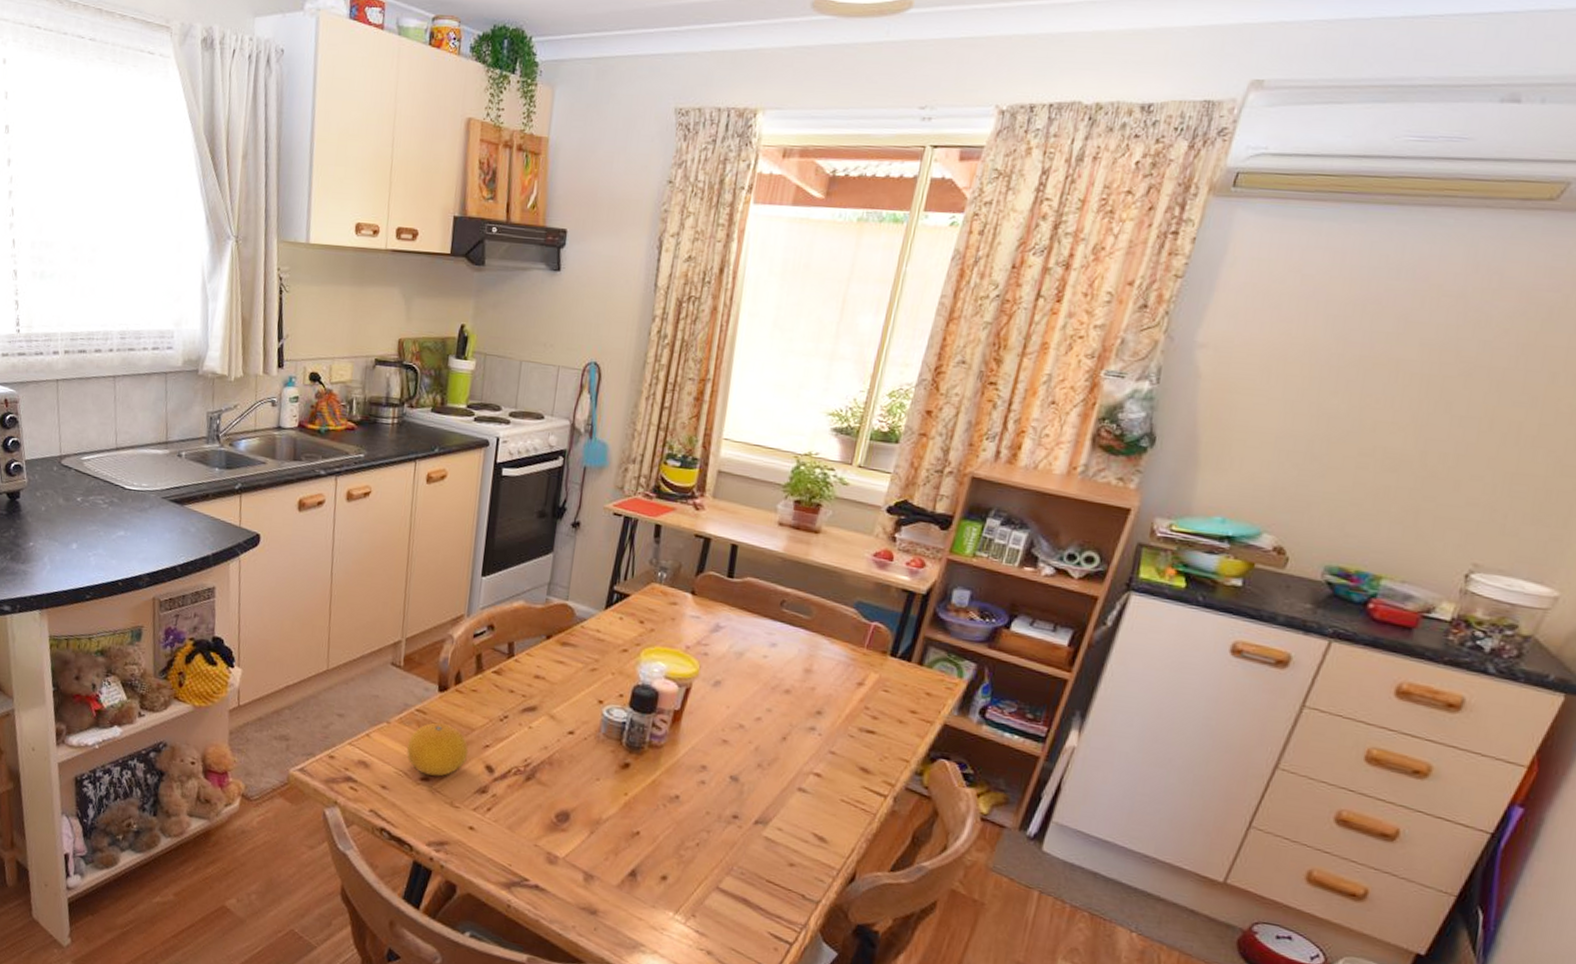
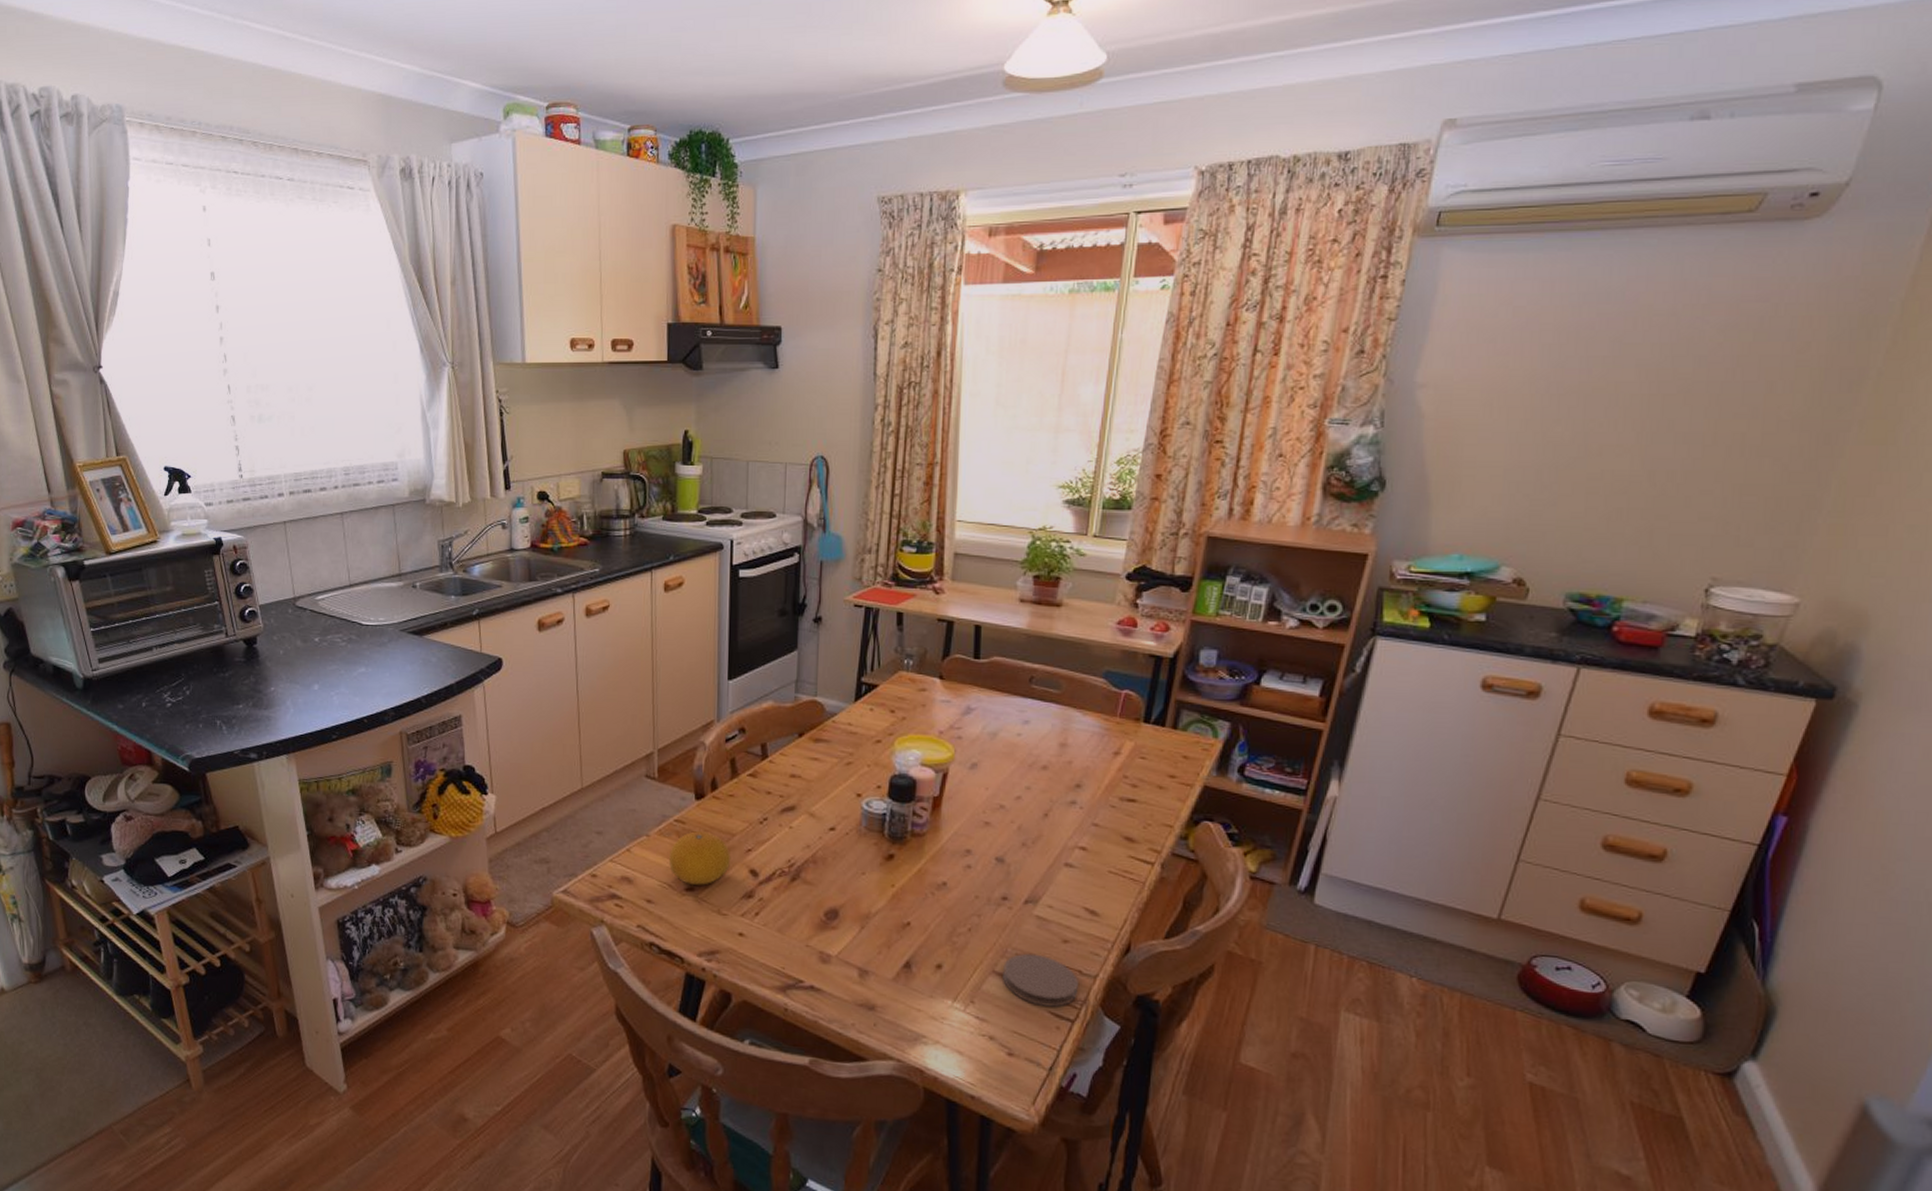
coaster: none [725,873,801,930] -> present [1003,953,1078,1008]

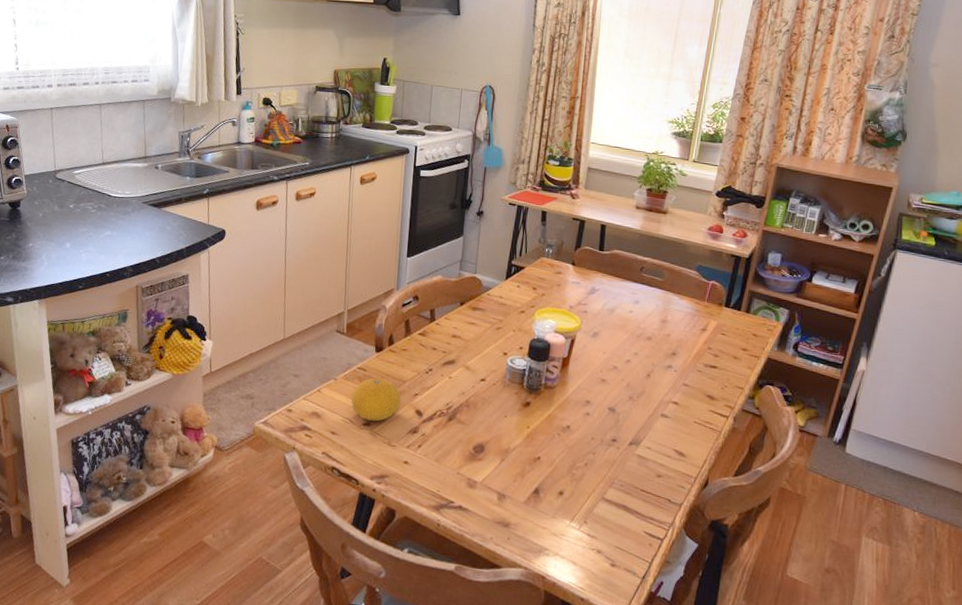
coaster: present [1003,953,1078,1008] -> none [610,484,668,529]

